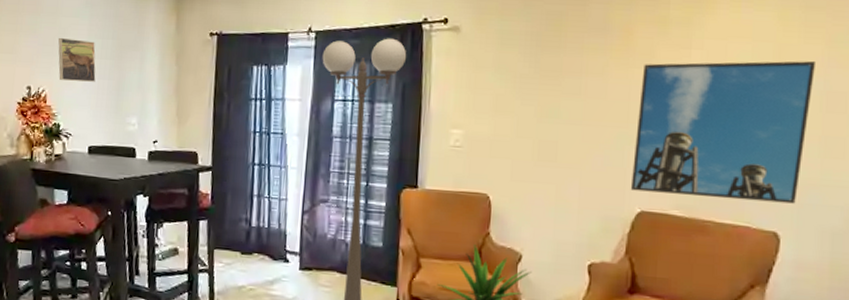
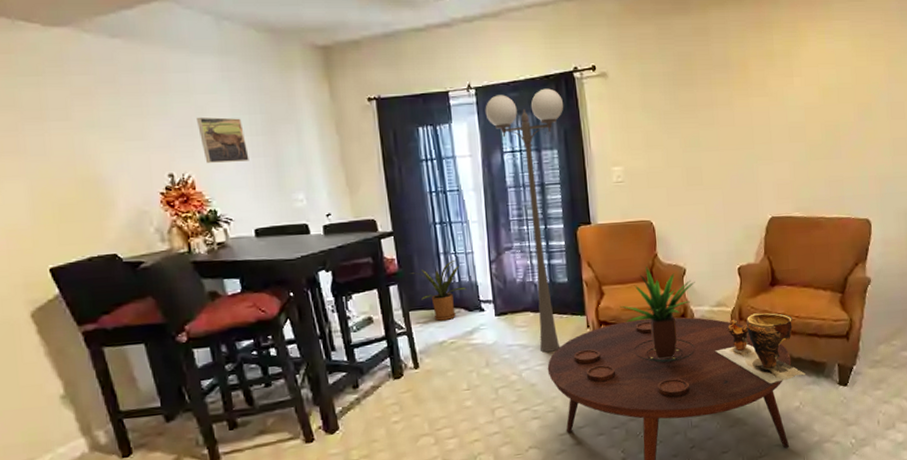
house plant: none [221,203,275,265] -> present [410,259,467,321]
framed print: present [630,61,815,204] -> none [759,79,881,201]

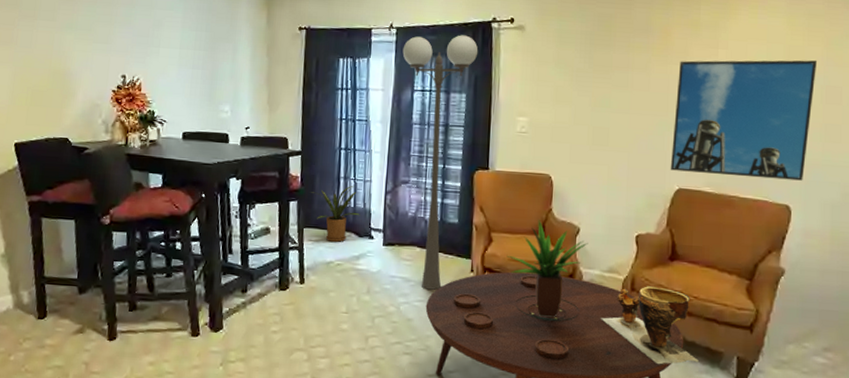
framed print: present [197,117,249,163] -> none [152,29,190,72]
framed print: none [759,79,881,201] -> present [670,60,817,181]

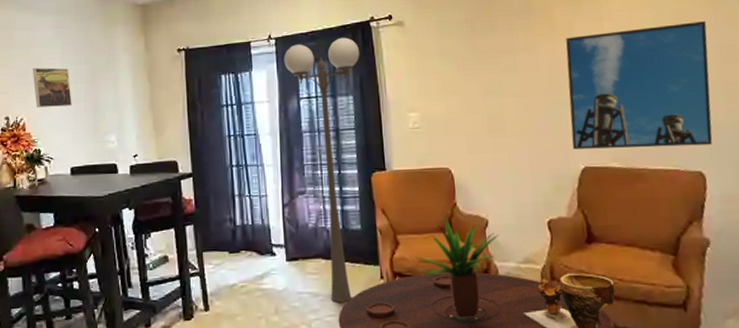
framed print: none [152,29,190,72] -> present [33,67,72,107]
house plant: present [310,185,360,242] -> none [206,202,259,263]

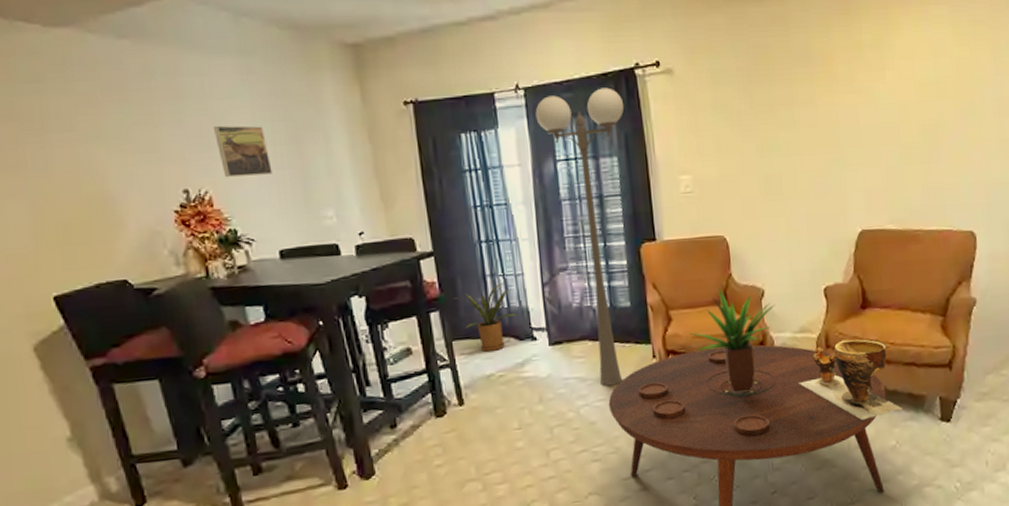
house plant: none [206,202,259,263] -> present [453,282,517,352]
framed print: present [566,21,713,150] -> none [846,72,986,212]

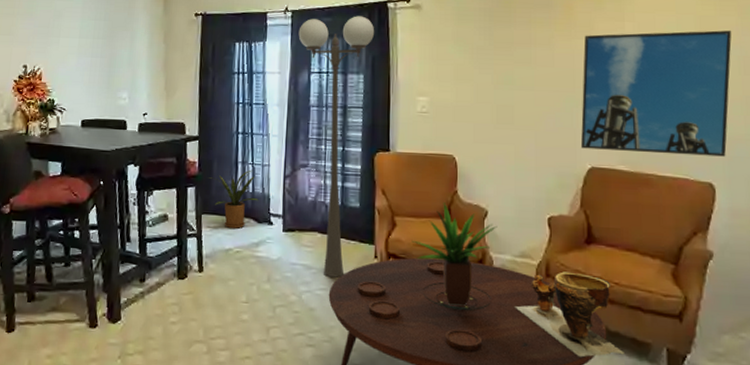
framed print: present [214,125,273,177] -> none [53,19,89,60]
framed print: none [846,72,986,212] -> present [580,30,732,157]

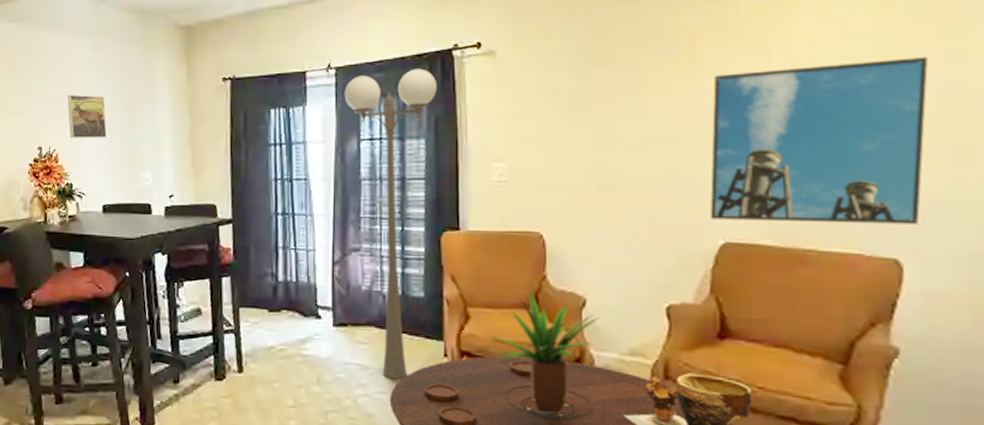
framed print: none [53,19,89,60] -> present [67,94,107,138]
house plant: present [208,169,259,229] -> none [245,255,304,323]

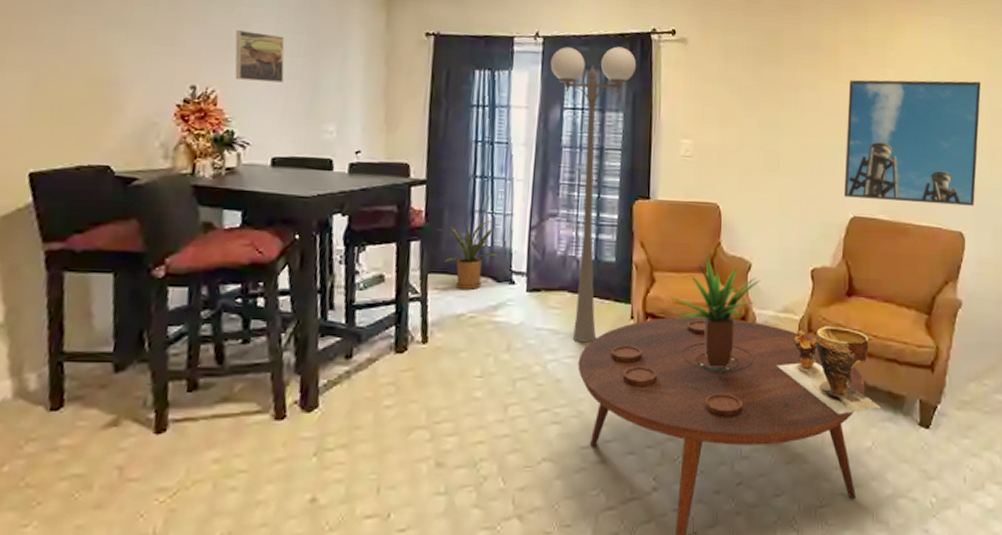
house plant: none [245,255,304,323] -> present [437,220,499,289]

